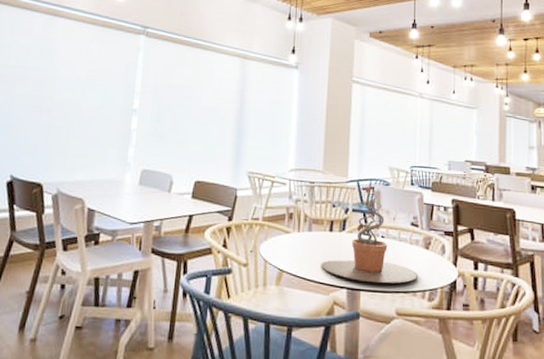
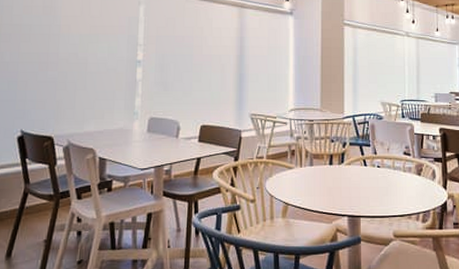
potted plant: present [321,186,419,284] -> none [323,120,413,210]

